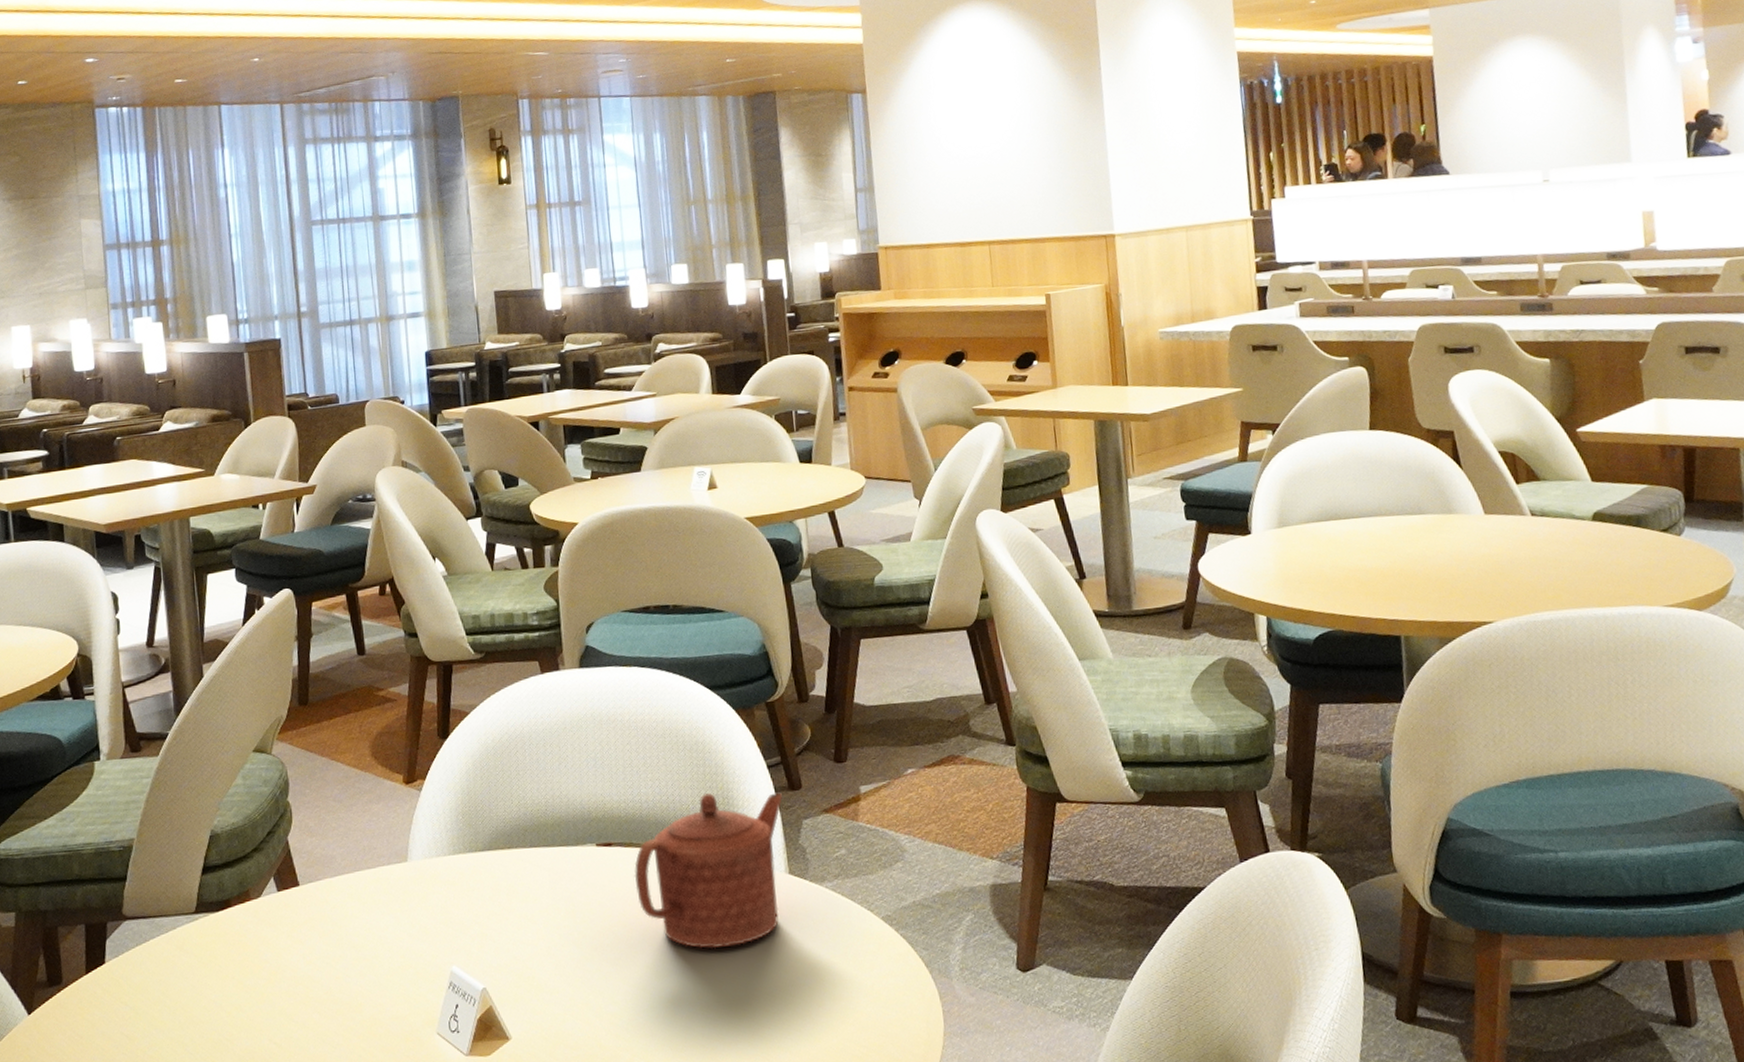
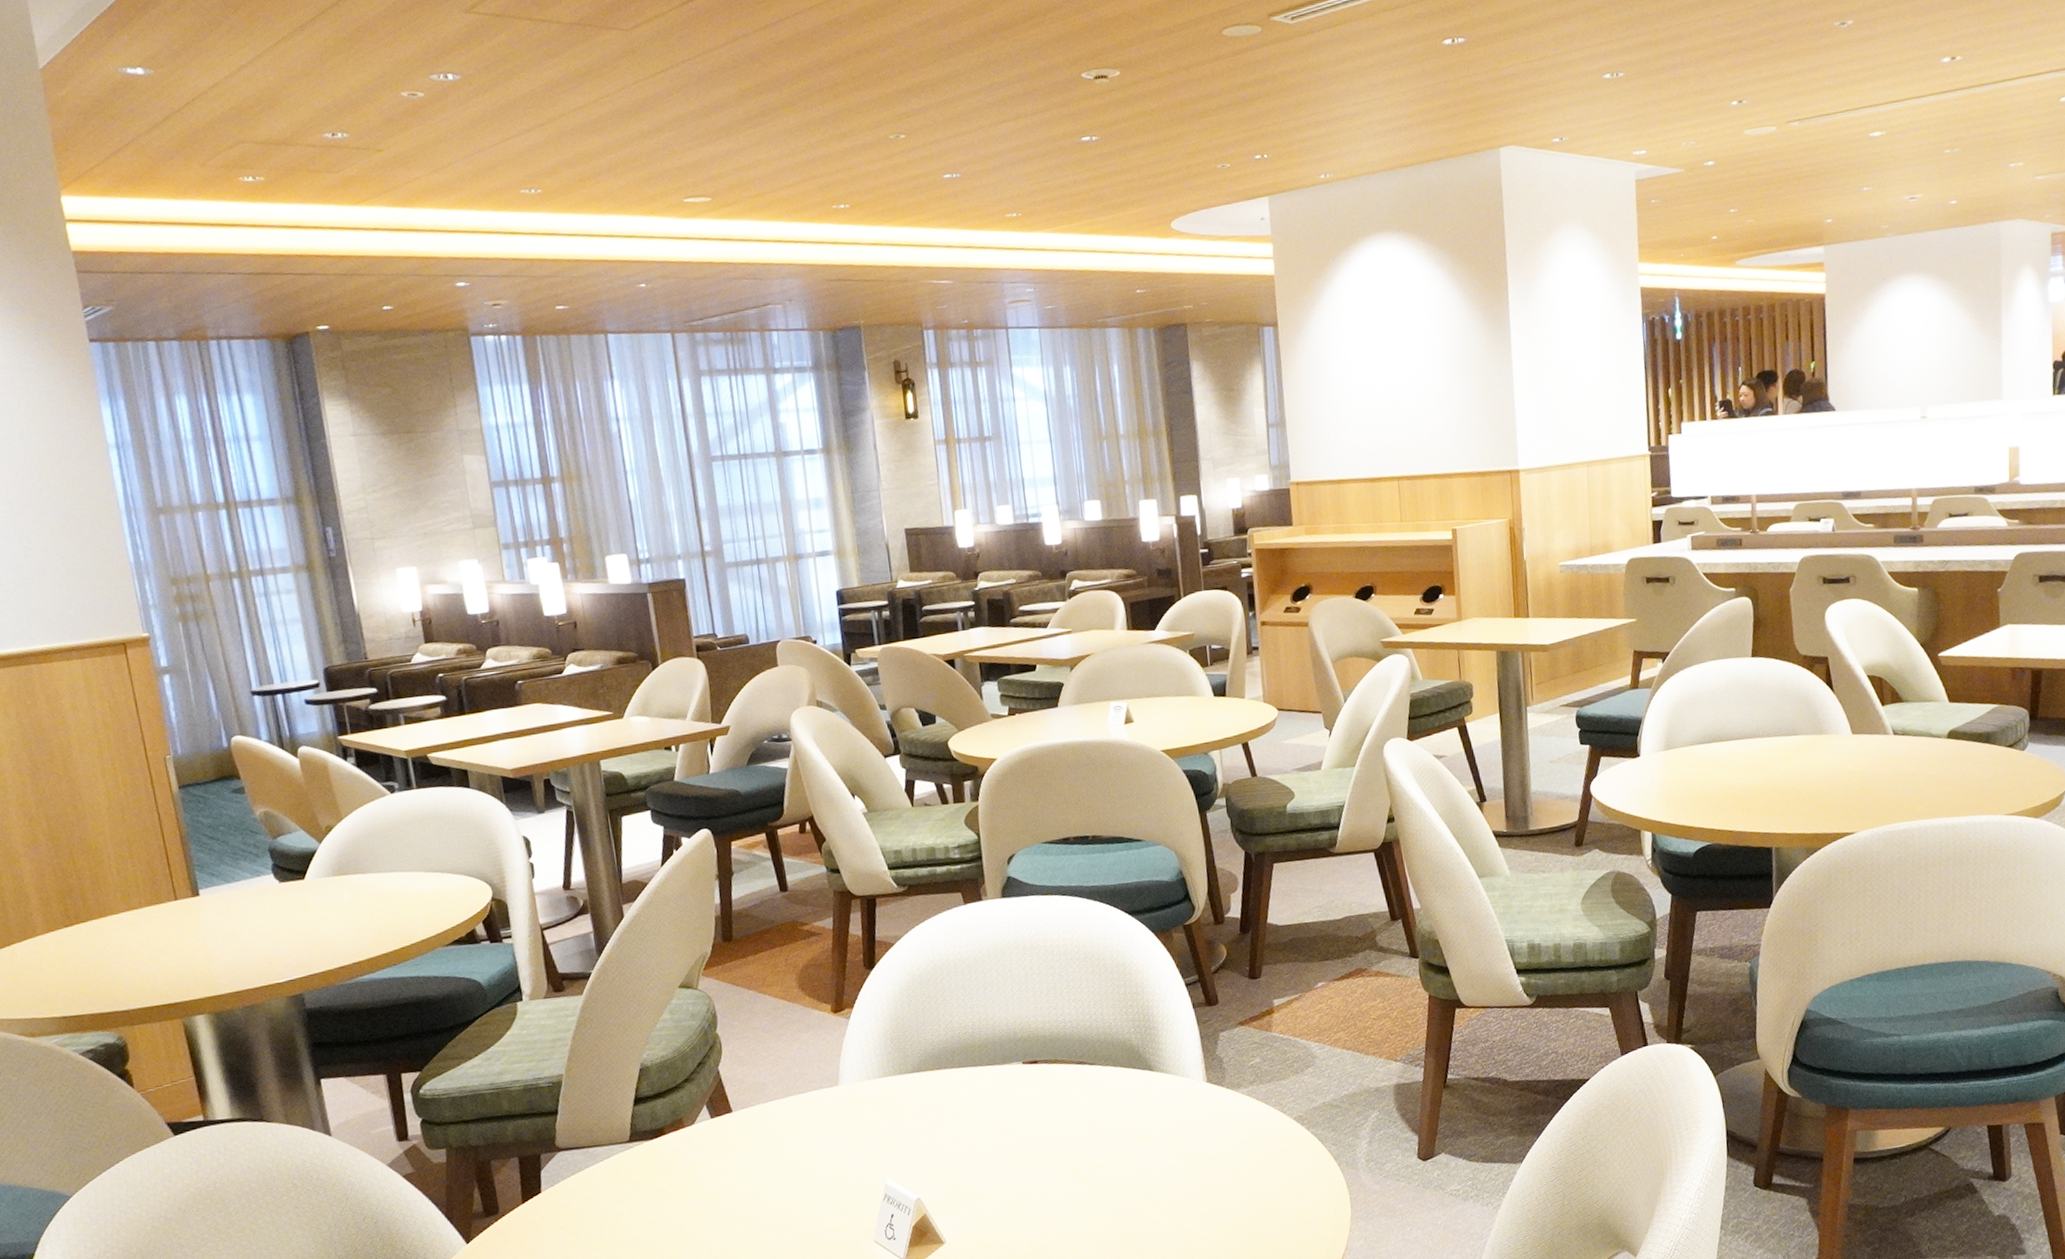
teapot: present [634,792,782,949] -> none [1059,1008,1200,1153]

